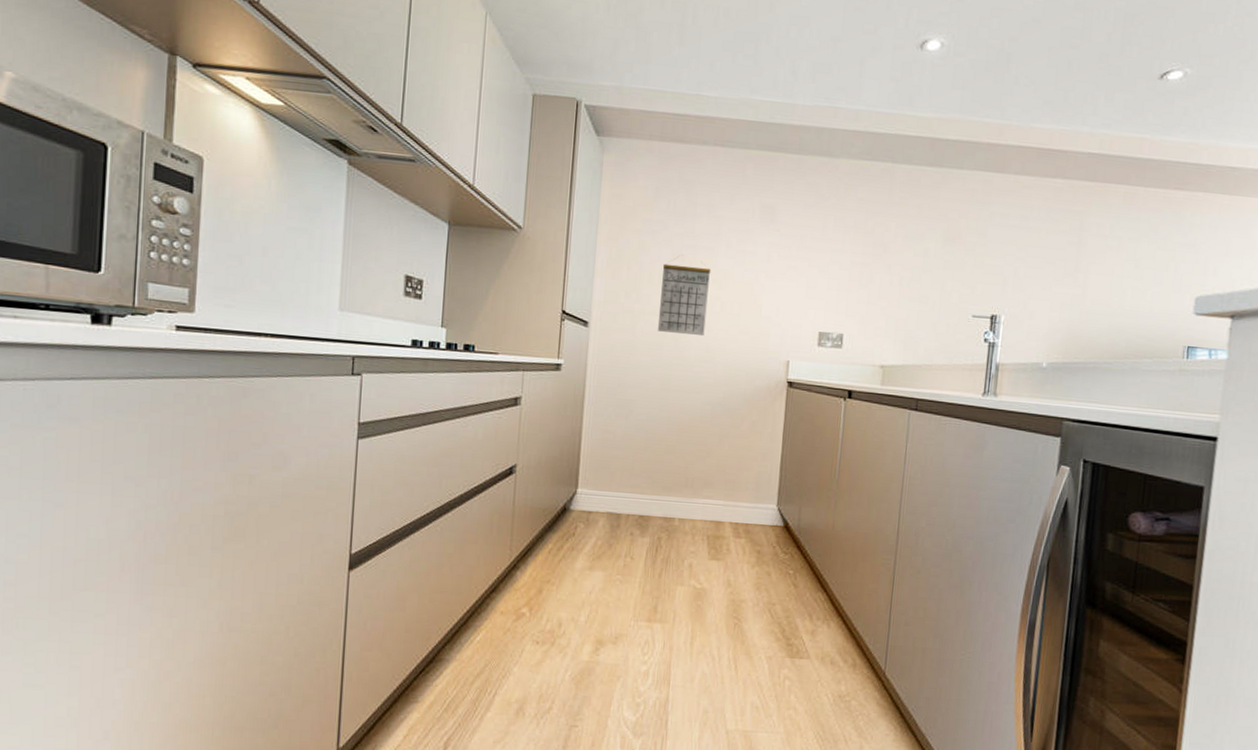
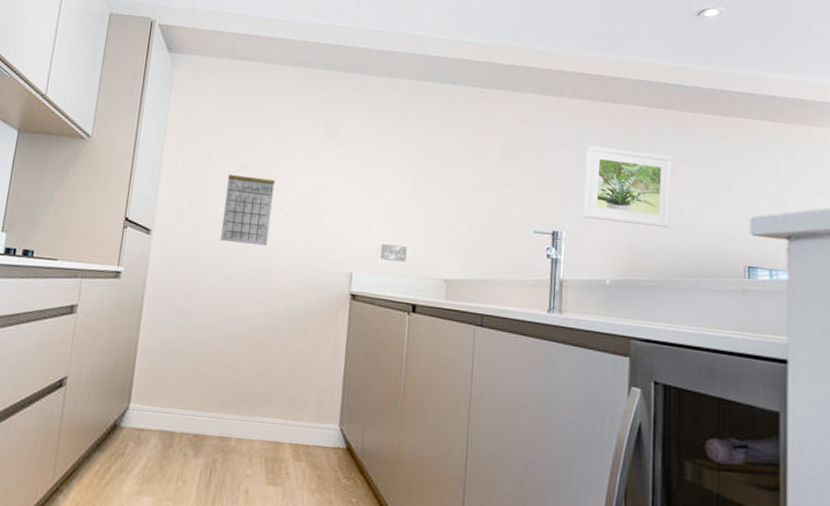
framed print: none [1023,225,1121,309] -> present [583,145,673,228]

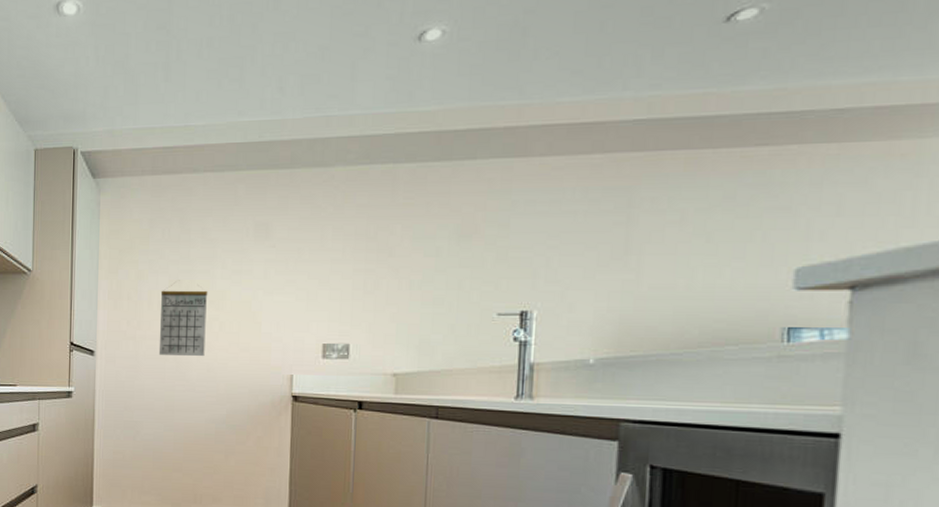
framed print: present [583,145,673,228] -> none [559,206,684,292]

